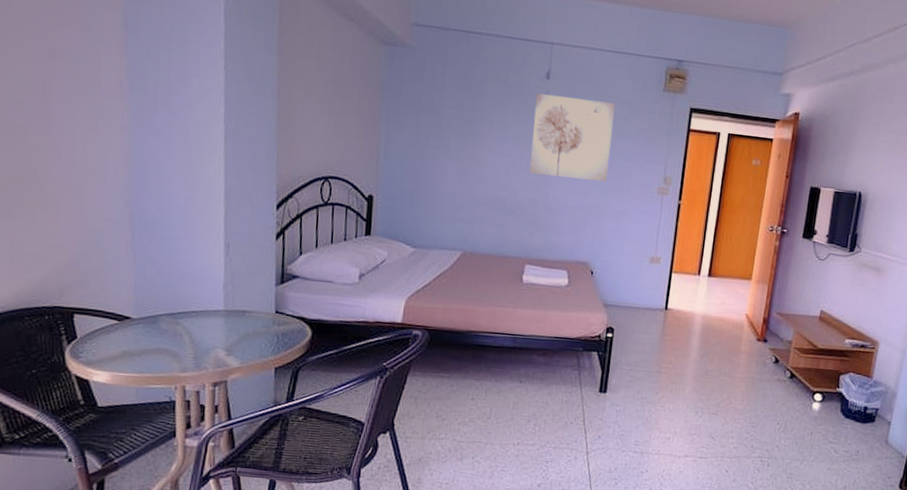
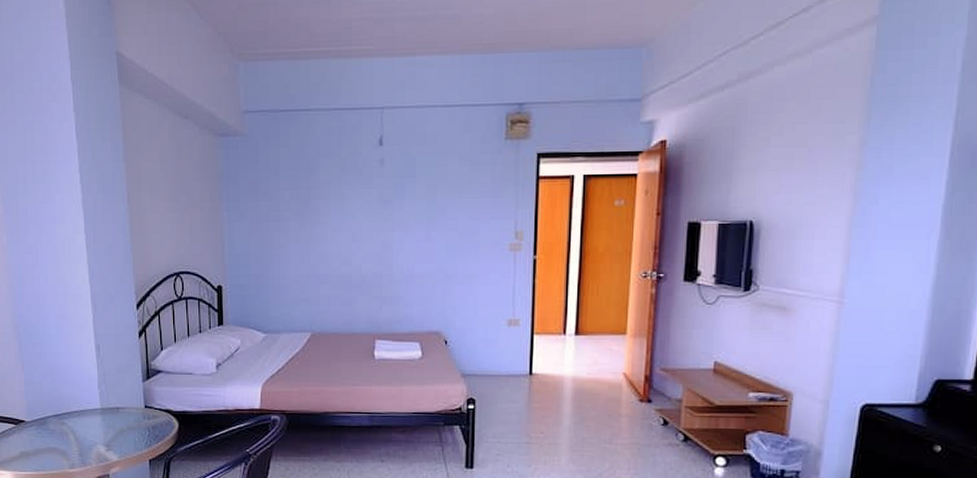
wall art: present [529,92,616,182] -> none [370,160,455,245]

